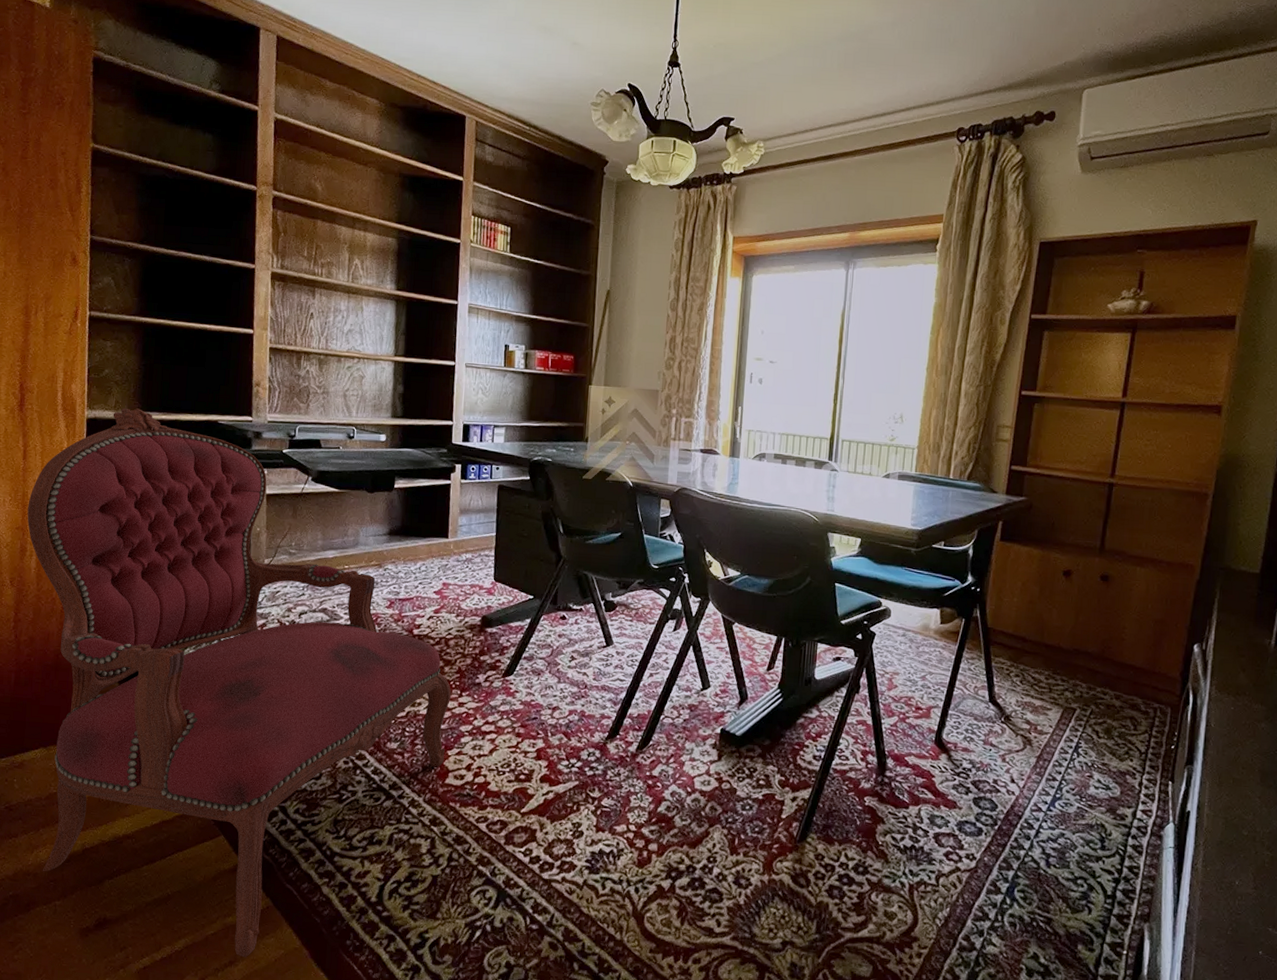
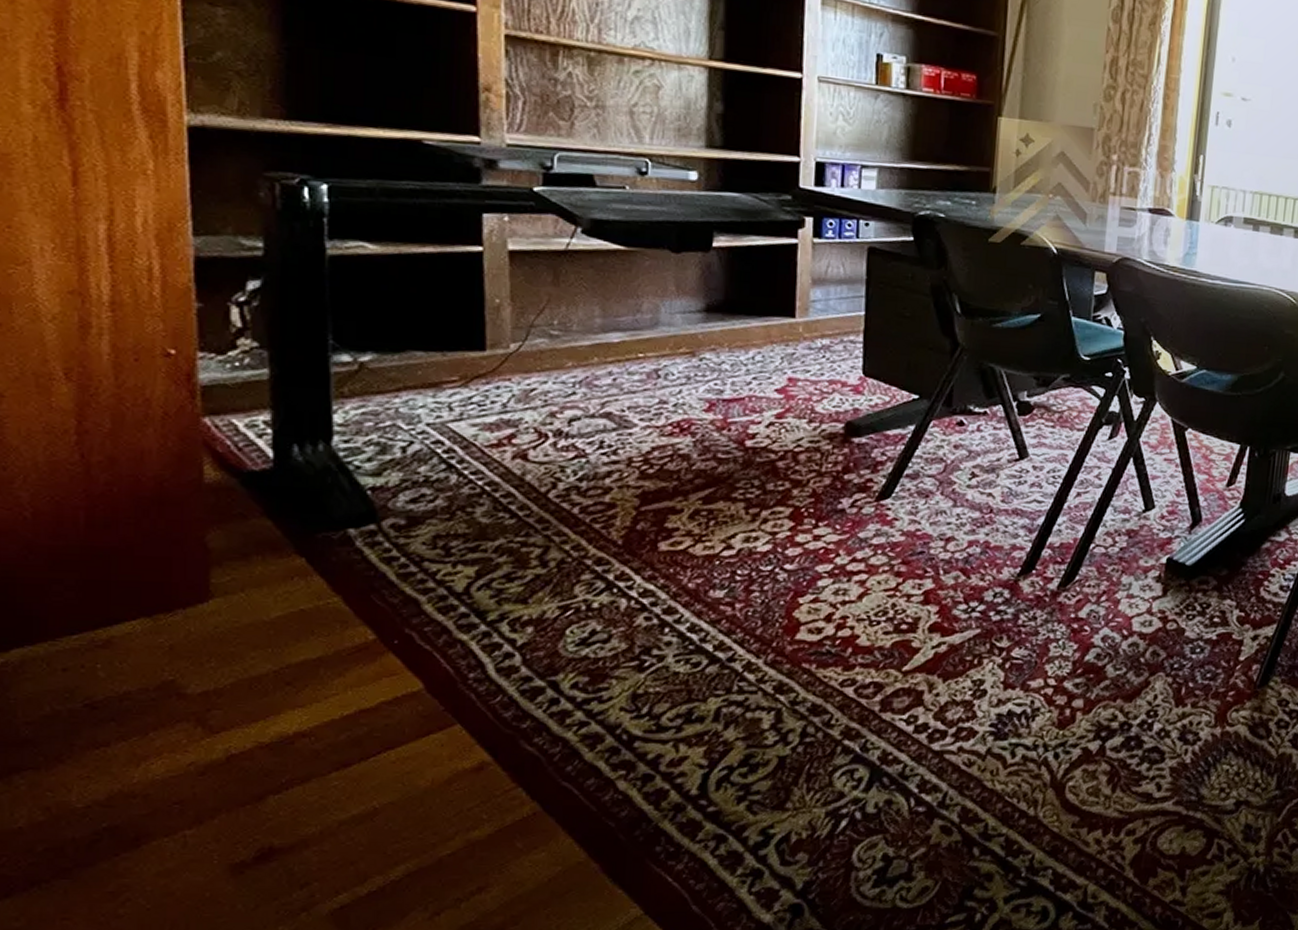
armchair: present [27,408,452,958] -> none [88,114,803,881]

